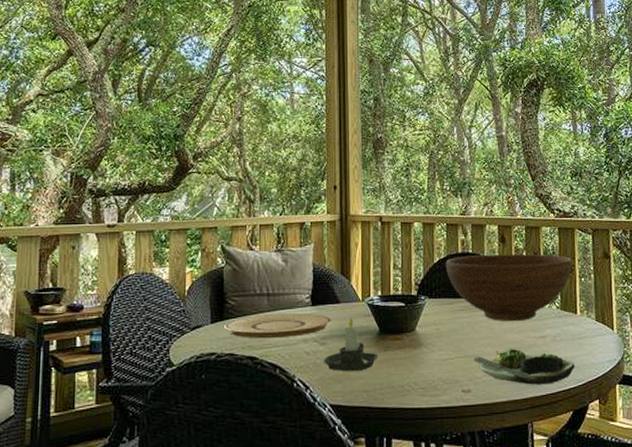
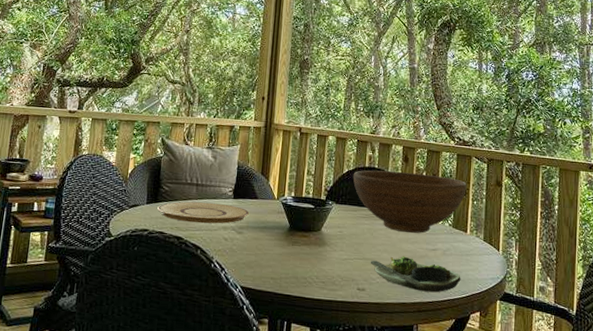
candle: present [323,317,379,371] -> none [239,212,287,260]

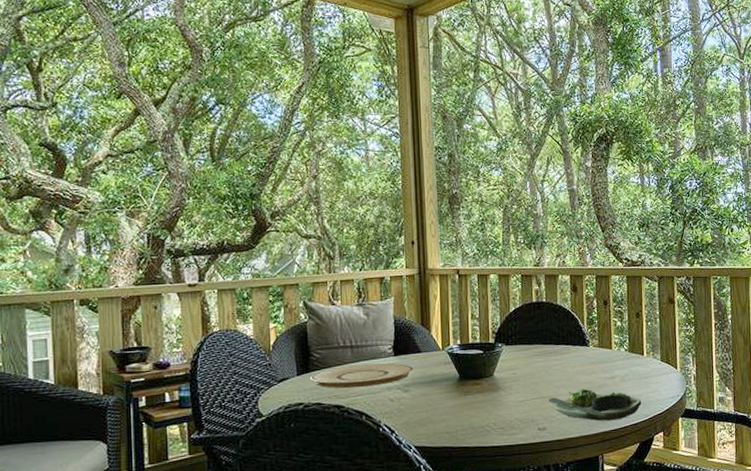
fruit bowl: present [353,170,467,233] -> none [520,301,640,364]

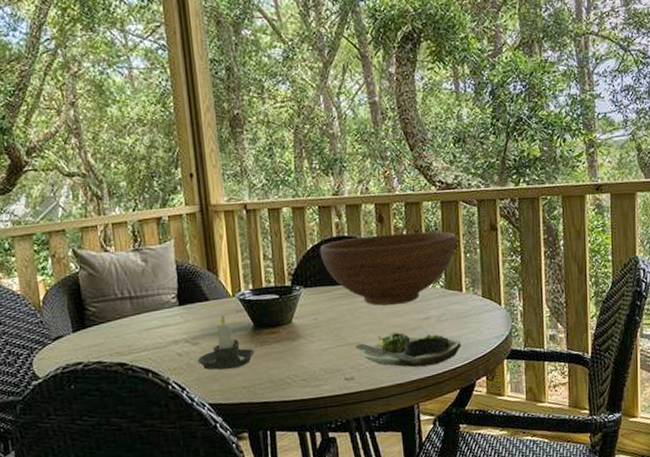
plate: present [310,363,413,389] -> none [88,314,201,345]
candle: none [407,365,459,416] -> present [197,314,255,370]
fruit bowl: none [520,301,640,364] -> present [319,231,457,306]

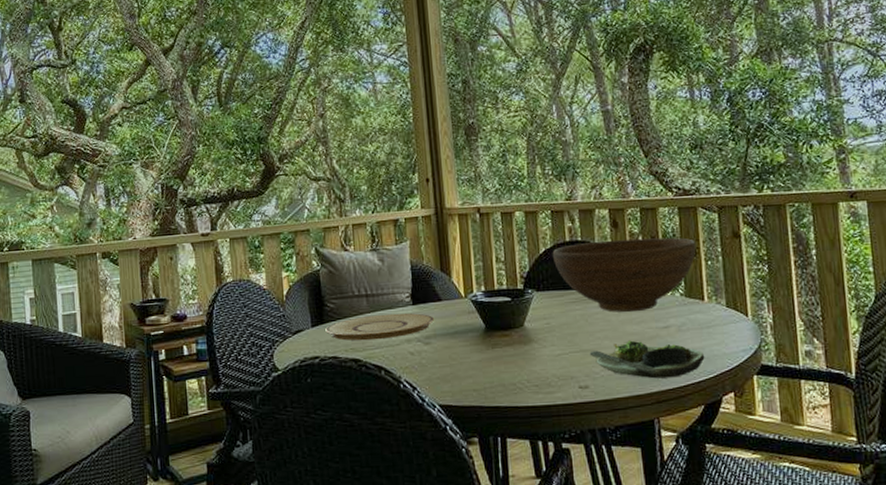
plate: none [88,314,201,345] -> present [325,312,434,341]
candle: present [197,314,255,370] -> none [429,315,487,371]

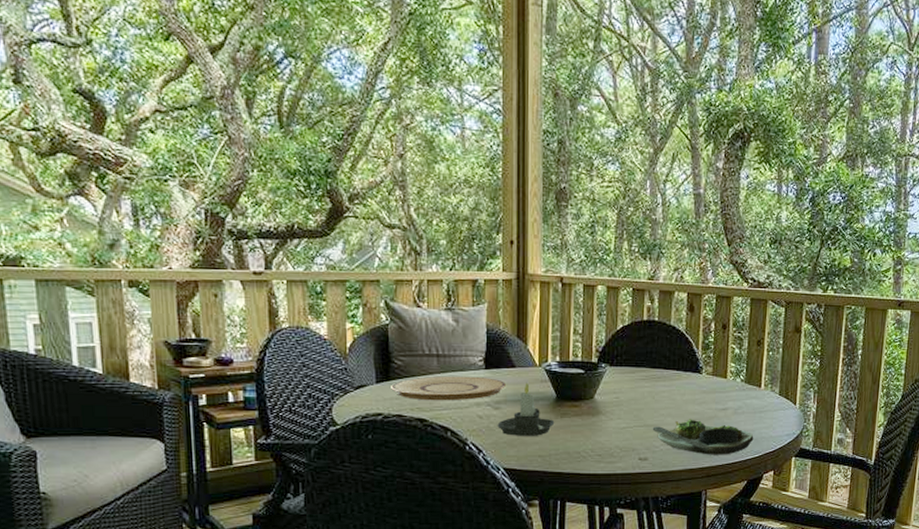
candle: none [429,315,487,371] -> present [497,382,555,436]
fruit bowl: present [552,237,696,312] -> none [629,323,762,392]

